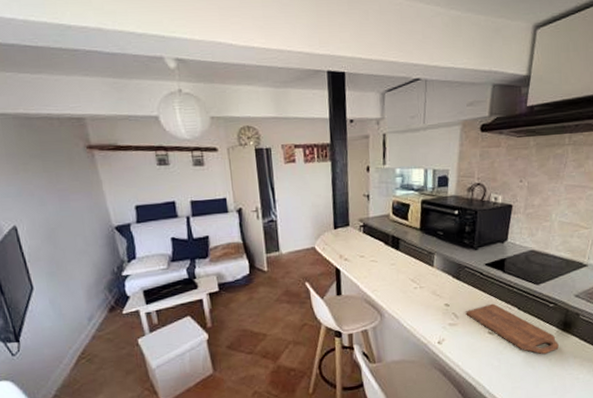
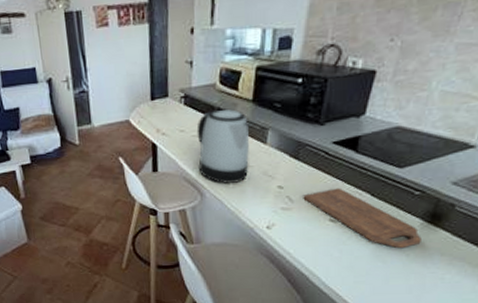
kettle: none [374,236,420,304] -> present [196,109,249,184]

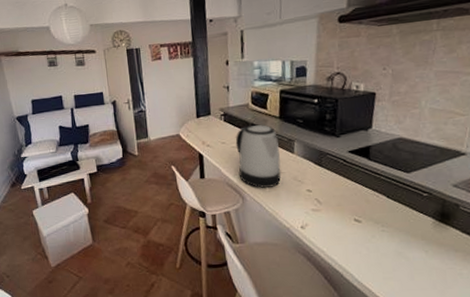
cutting board: present [303,188,422,249] -> none [329,191,436,246]

